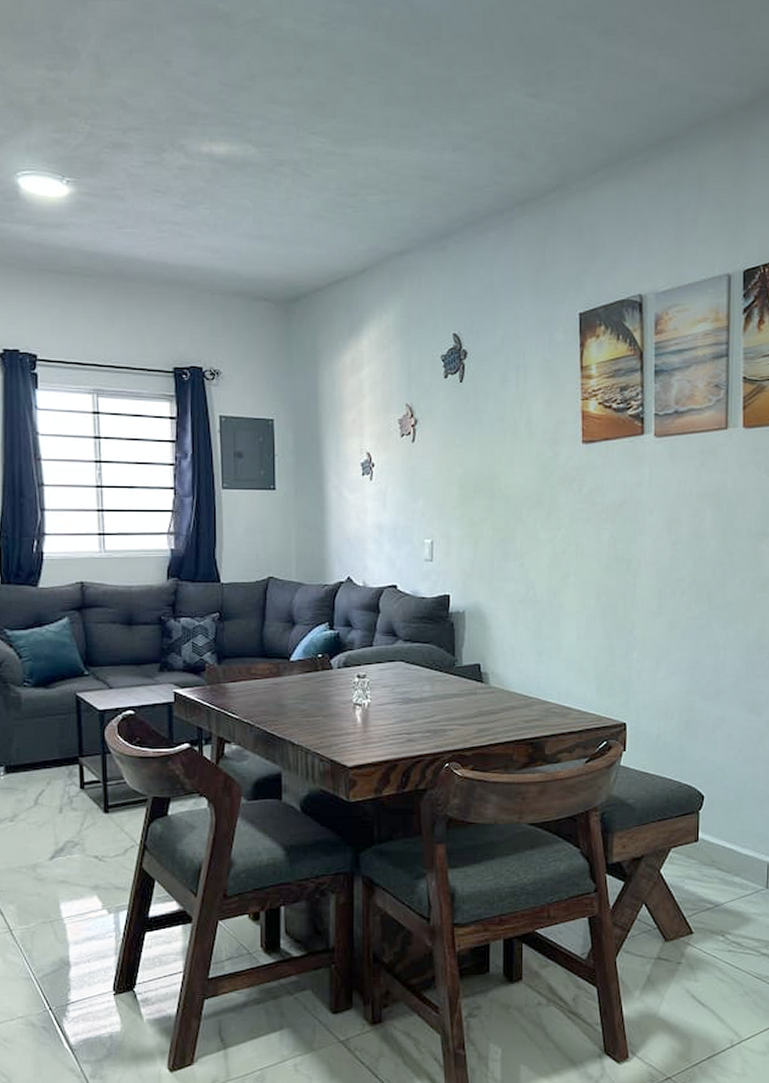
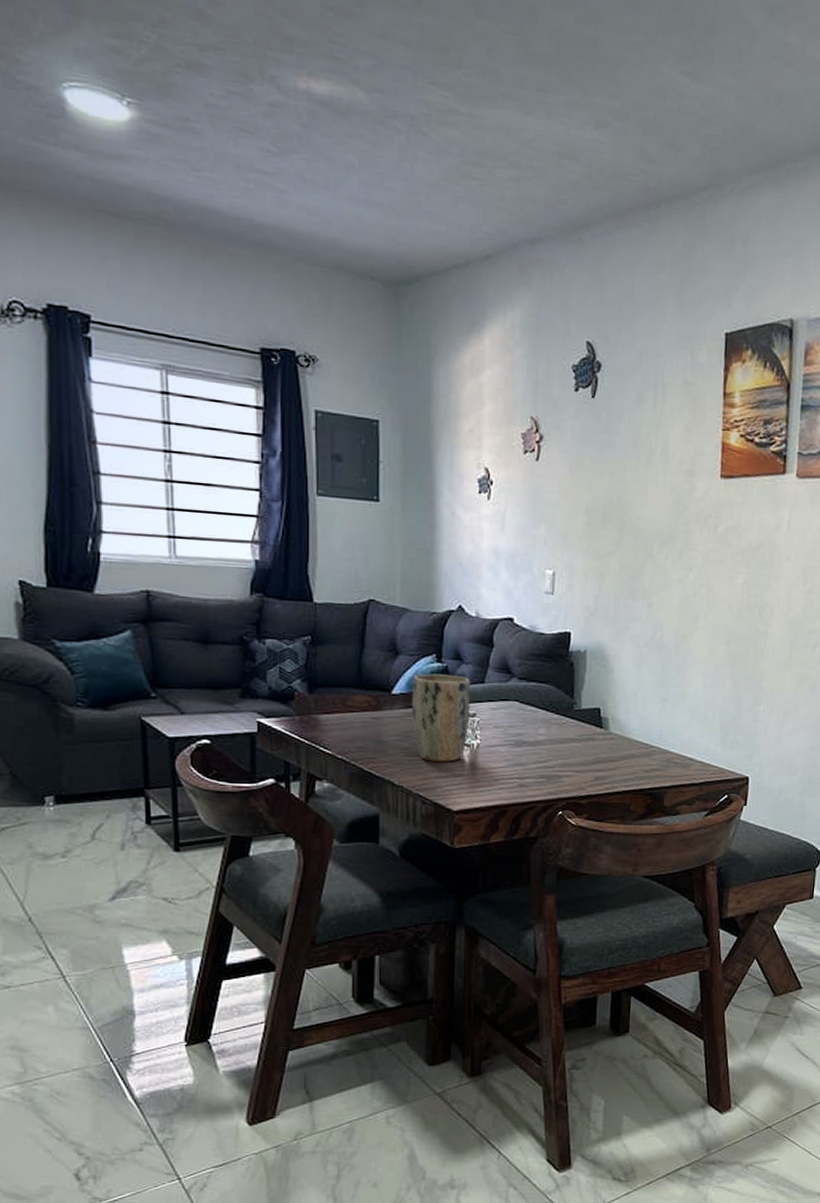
plant pot: none [308,640,361,721] -> present [411,673,471,762]

